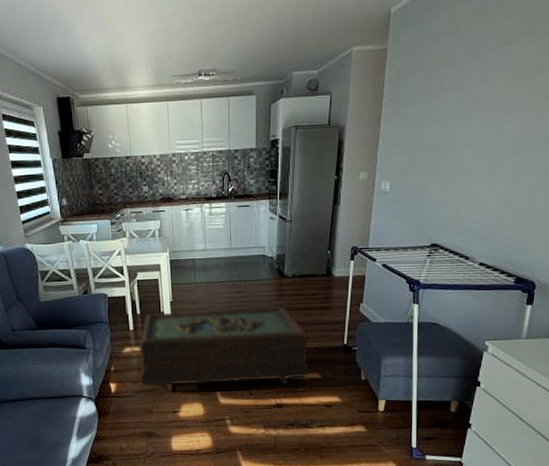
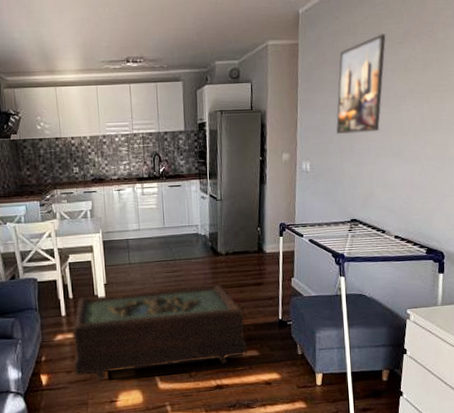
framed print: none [423,33,493,151] -> present [336,34,386,134]

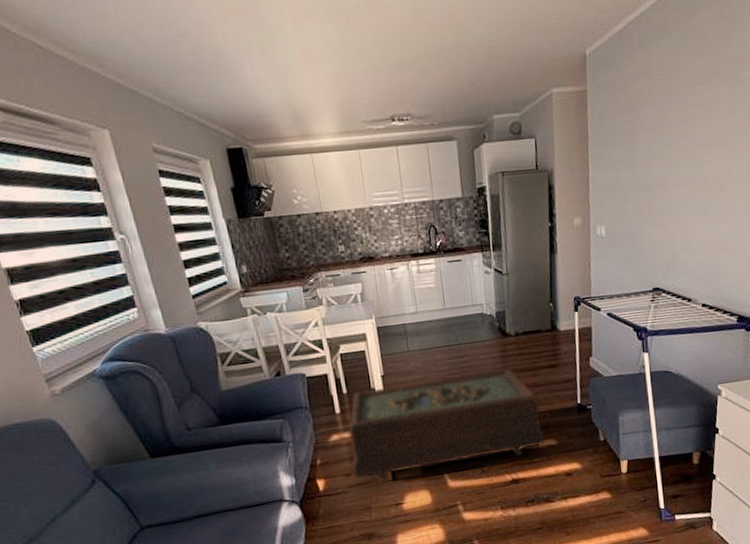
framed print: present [336,34,386,134] -> none [633,74,686,193]

